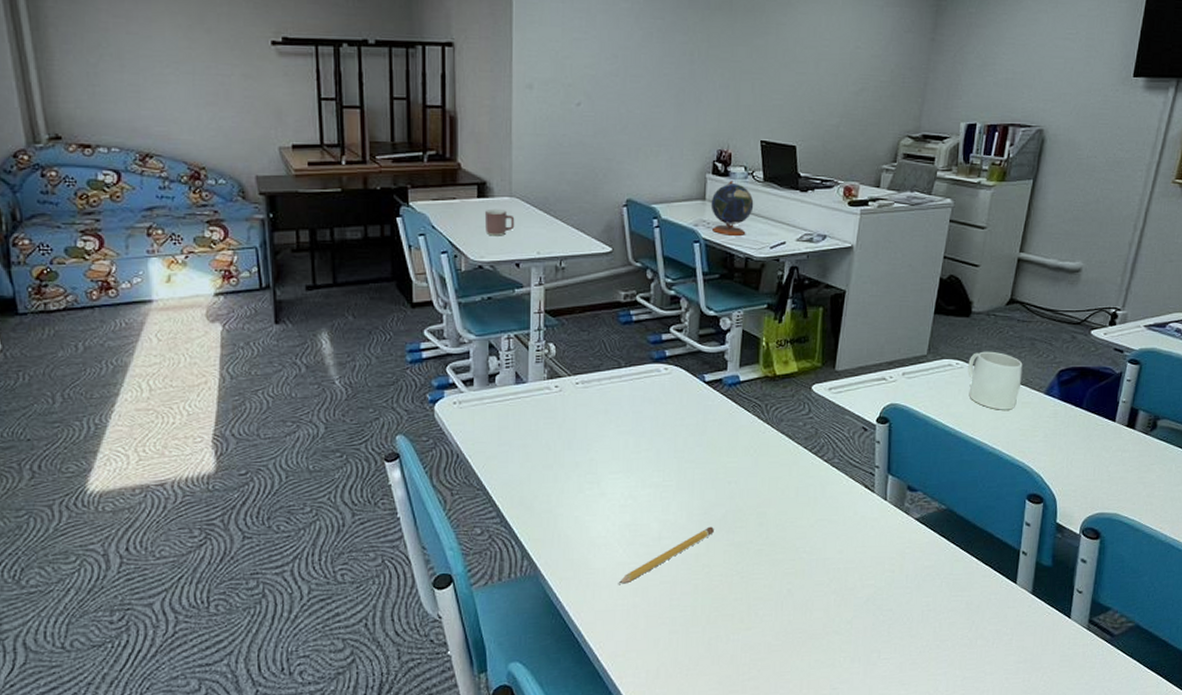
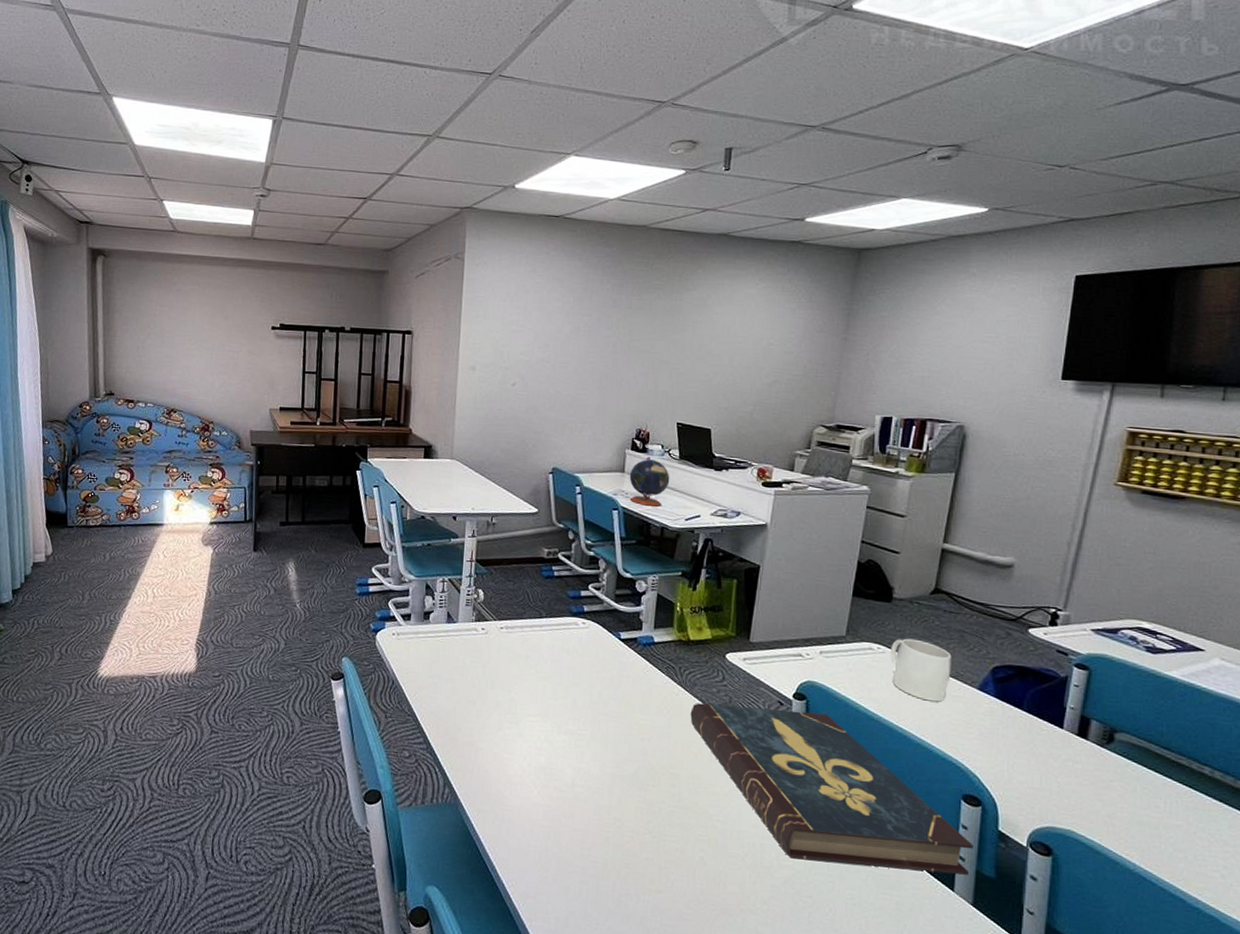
mug: present [484,209,515,236] -> none [428,468,454,492]
pencil: present [618,526,715,584] -> none [531,780,627,825]
book: none [777,434,1035,577] -> present [690,703,973,875]

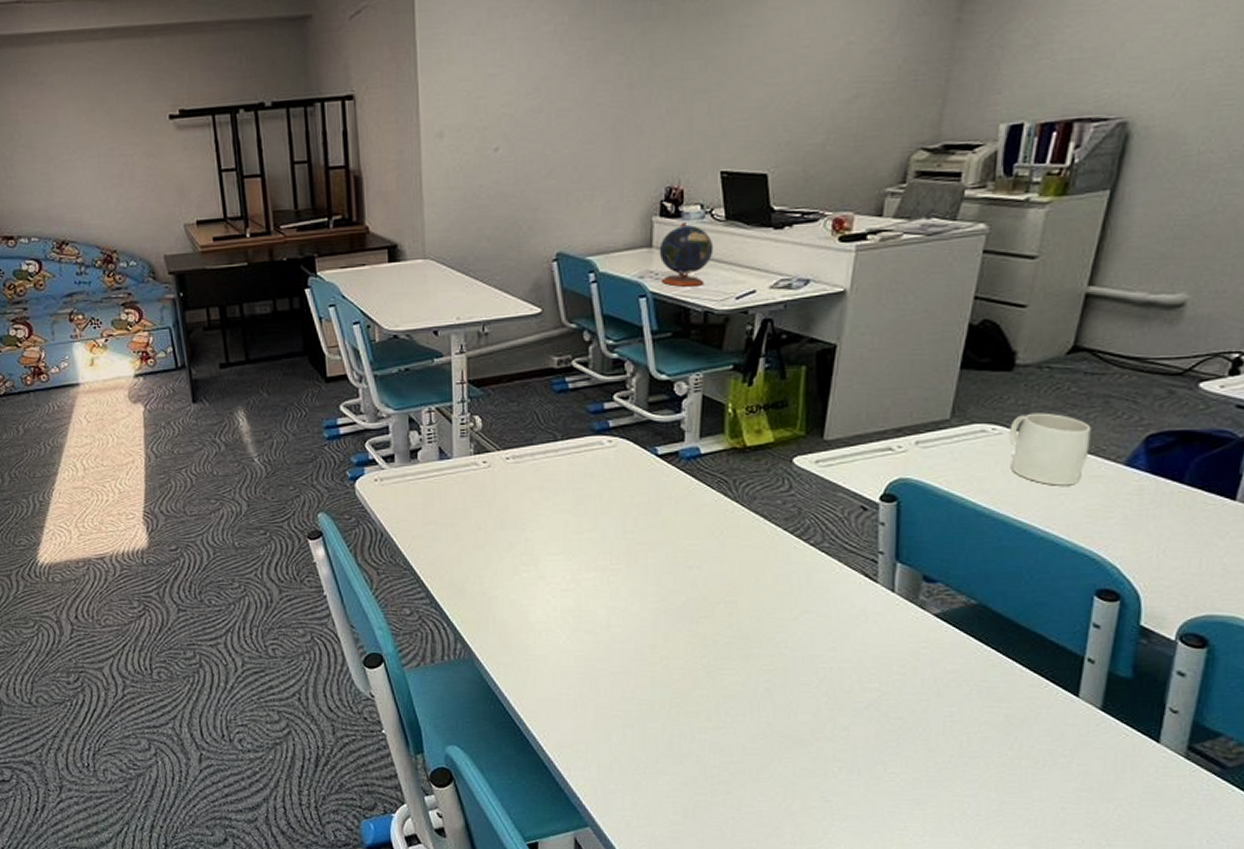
book: present [690,703,973,875] -> none [749,515,1107,680]

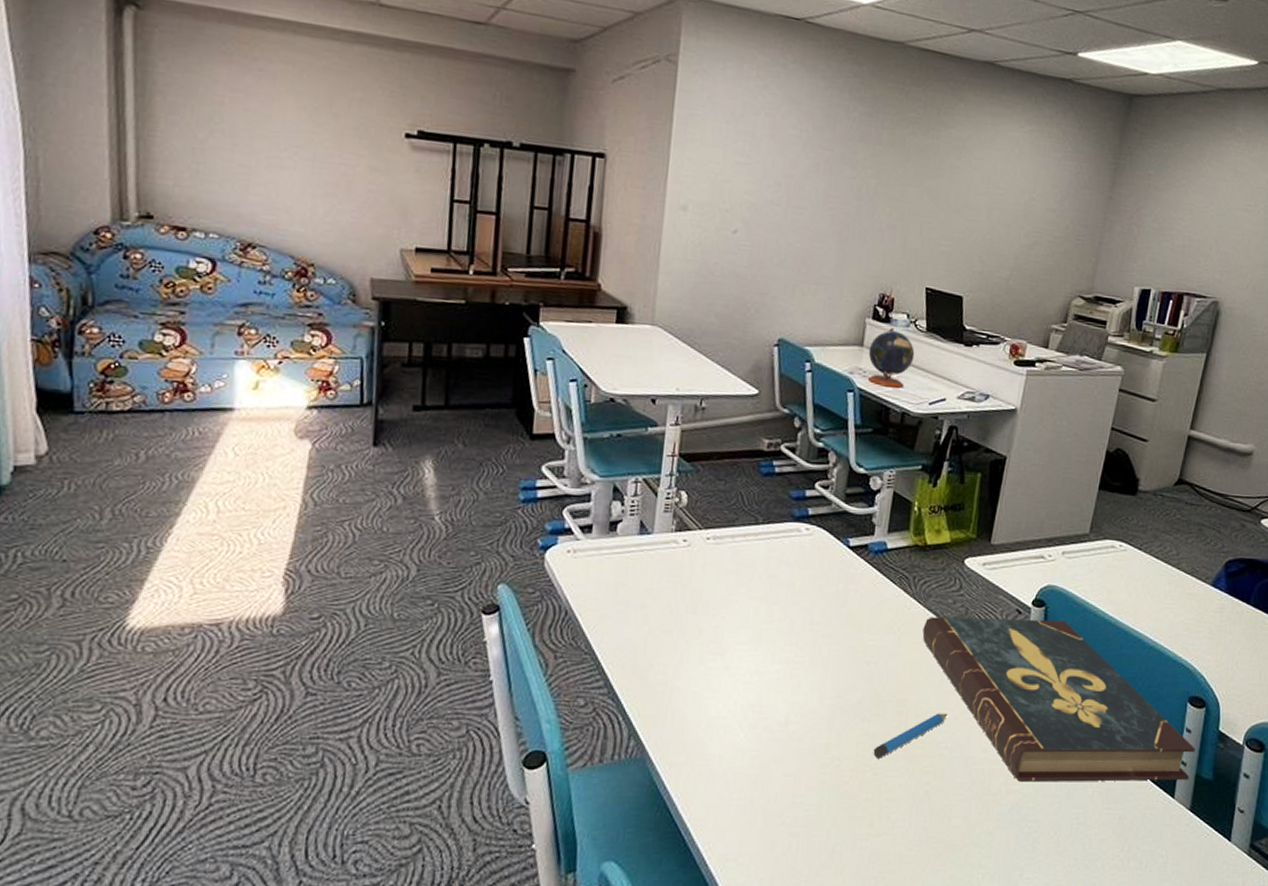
pencil: none [704,613,786,658] -> present [873,713,948,758]
book: none [749,515,1107,680] -> present [922,617,1195,782]
mug: present [1009,412,1092,486] -> none [1131,534,1190,601]

